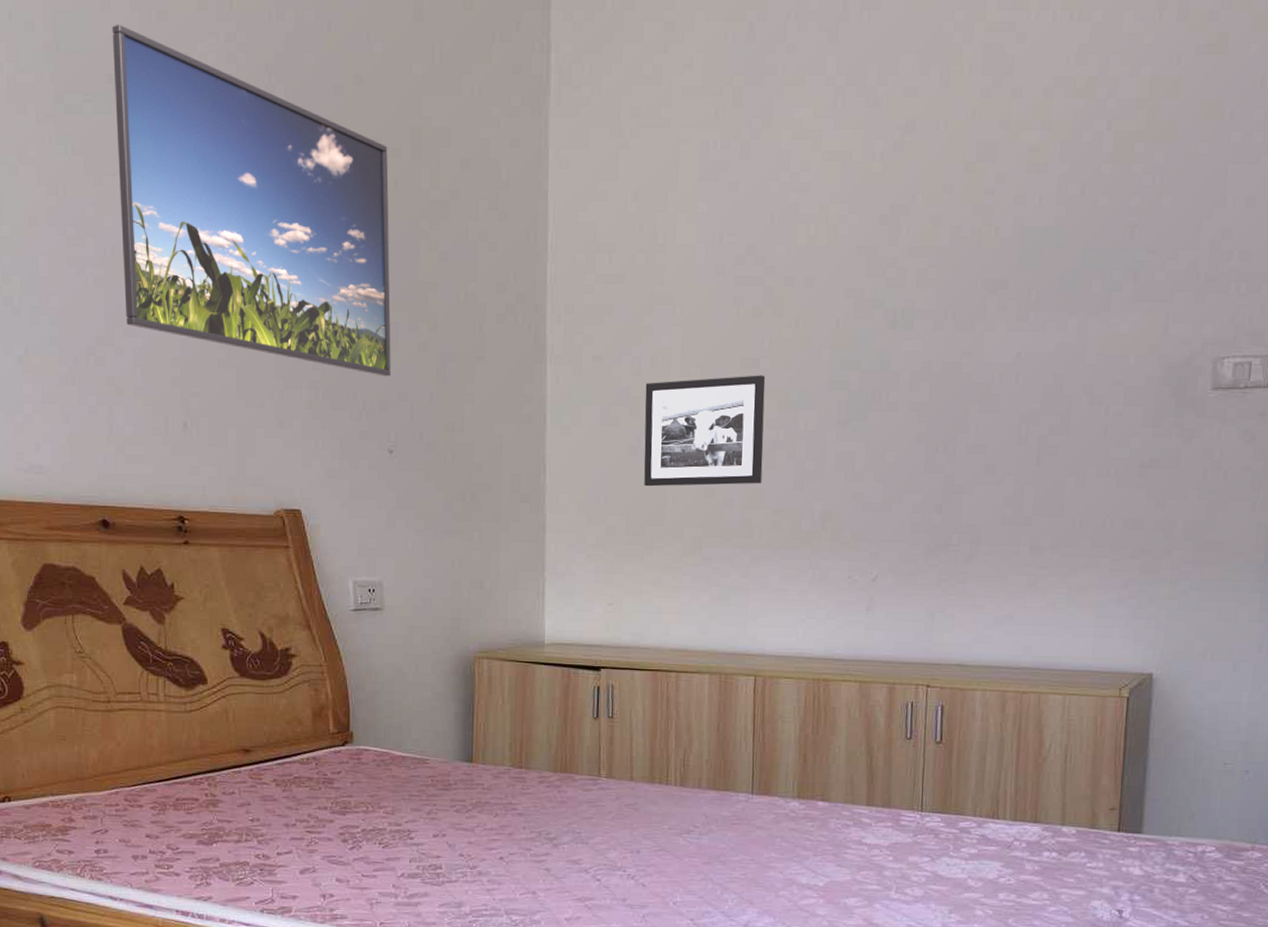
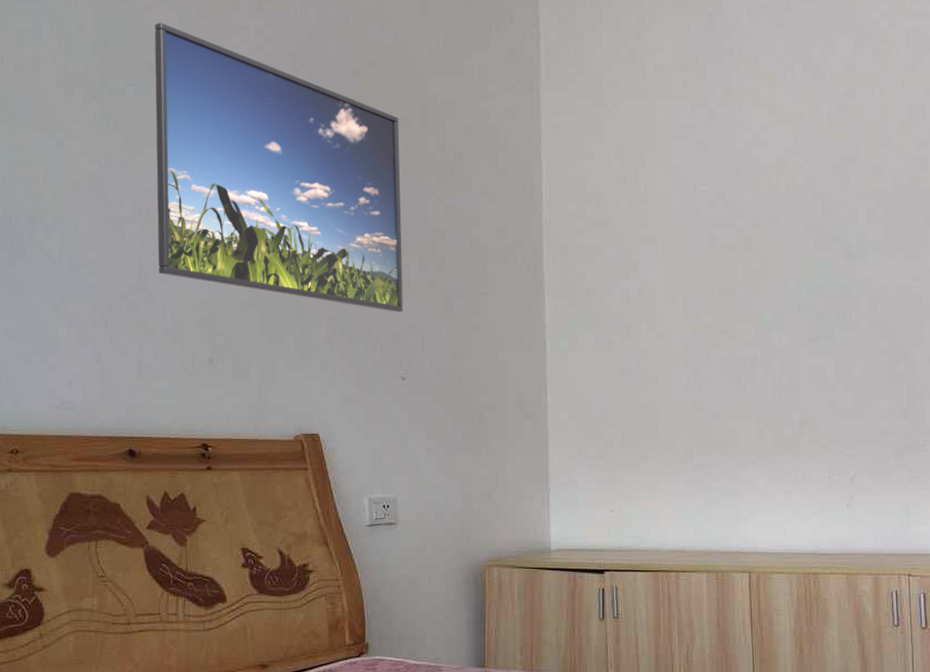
picture frame: present [644,375,766,487] -> none [634,301,744,402]

